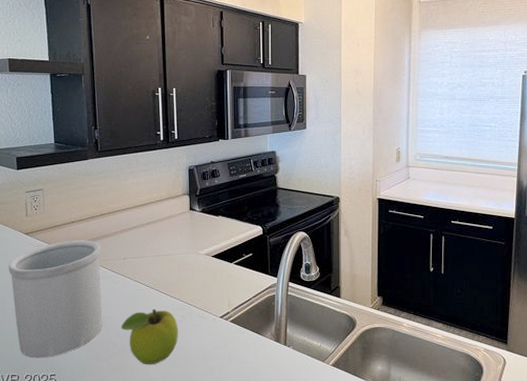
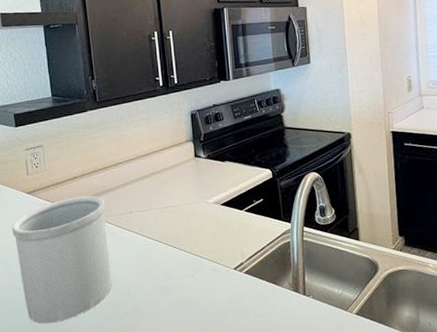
fruit: present [121,308,178,365] -> none [130,263,191,325]

